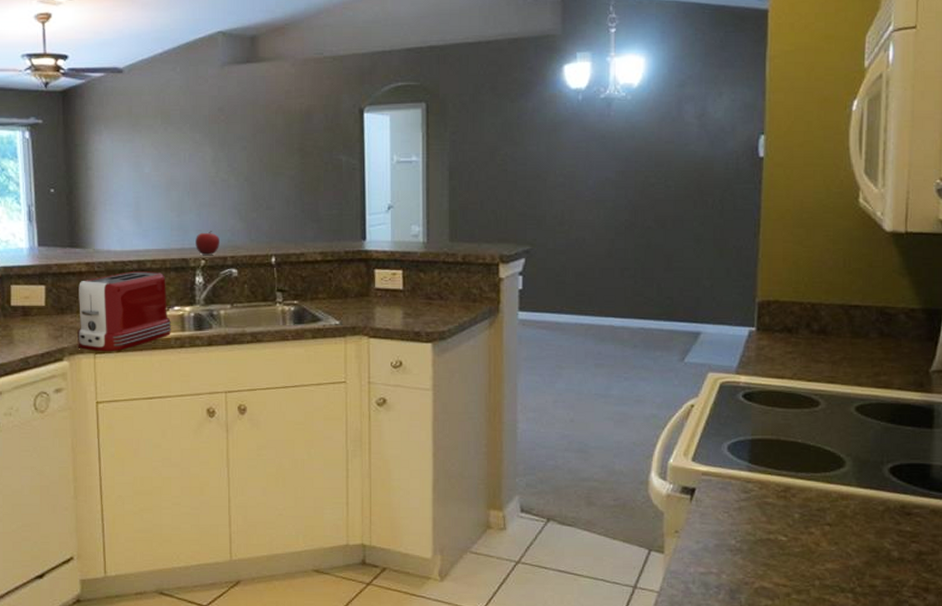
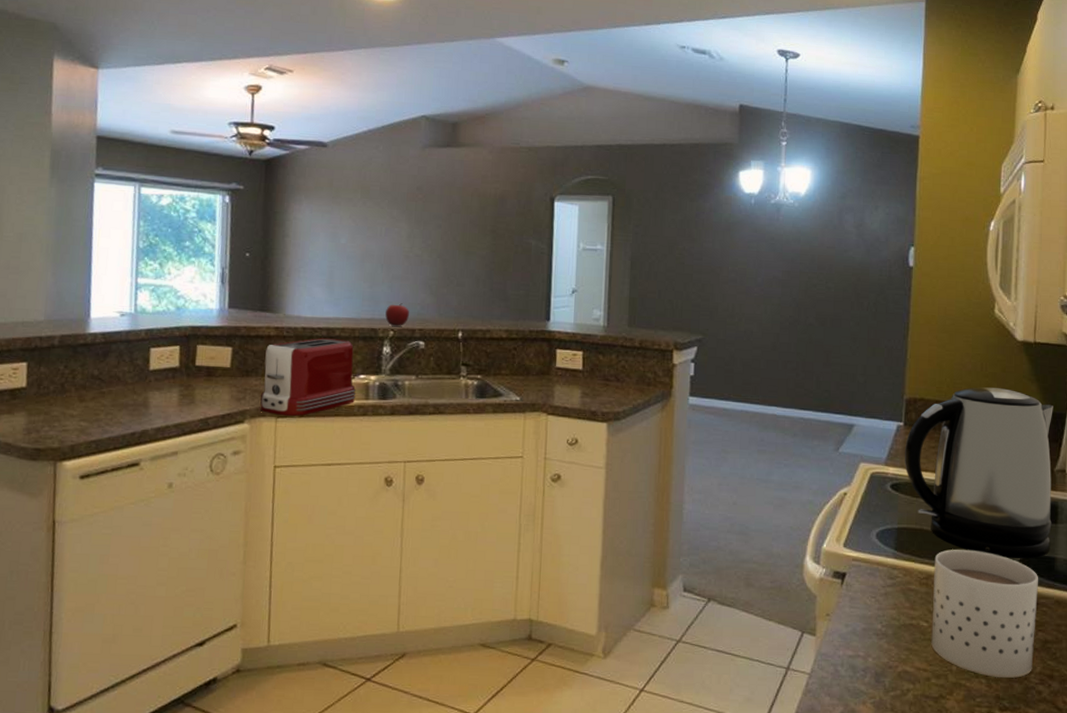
kettle: none [757,285,928,467] -> present [904,387,1053,559]
mug: none [791,460,912,591] -> present [931,549,1039,678]

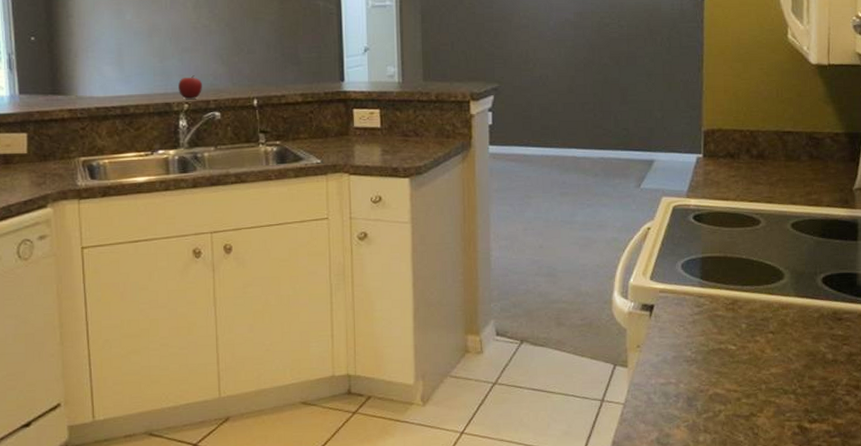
toaster: present [259,338,356,417] -> none [60,116,157,198]
kettle: present [904,387,1053,559] -> none [704,112,852,278]
mug: present [931,549,1039,678] -> none [739,273,842,392]

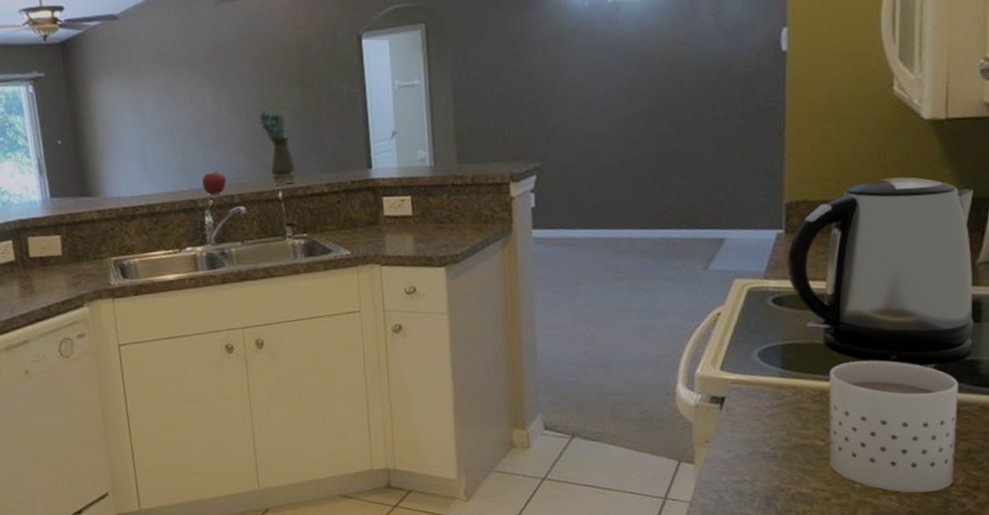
vase: none [238,19,272,93] -> present [259,109,297,185]
kettle: none [704,112,852,278] -> present [786,177,974,366]
mug: none [739,273,842,392] -> present [828,361,959,493]

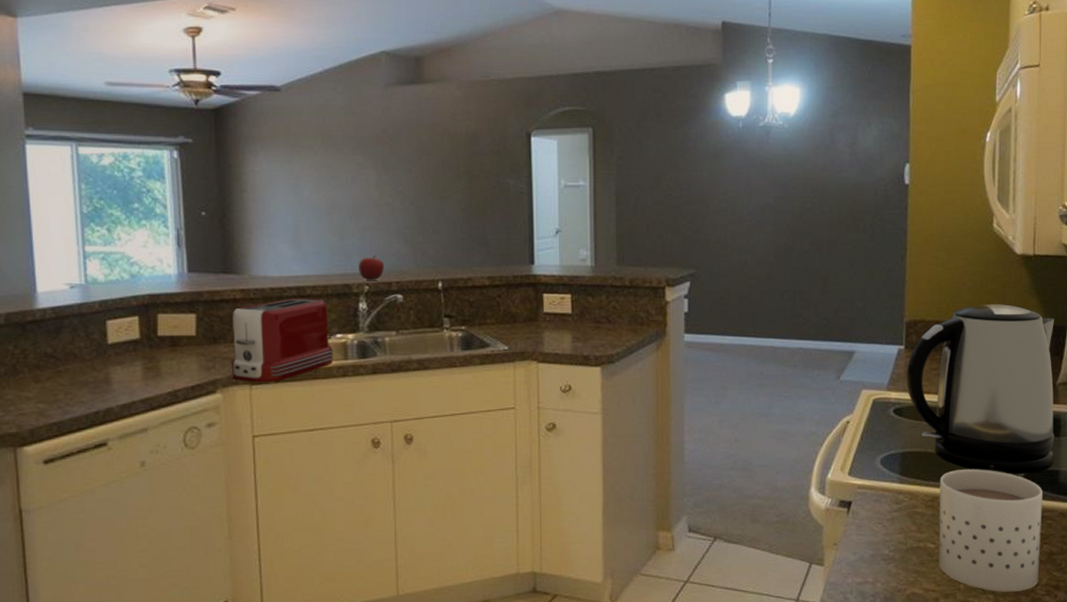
toaster: none [92,214,186,297] -> present [231,298,334,383]
vase: present [259,109,297,185] -> none [423,197,458,275]

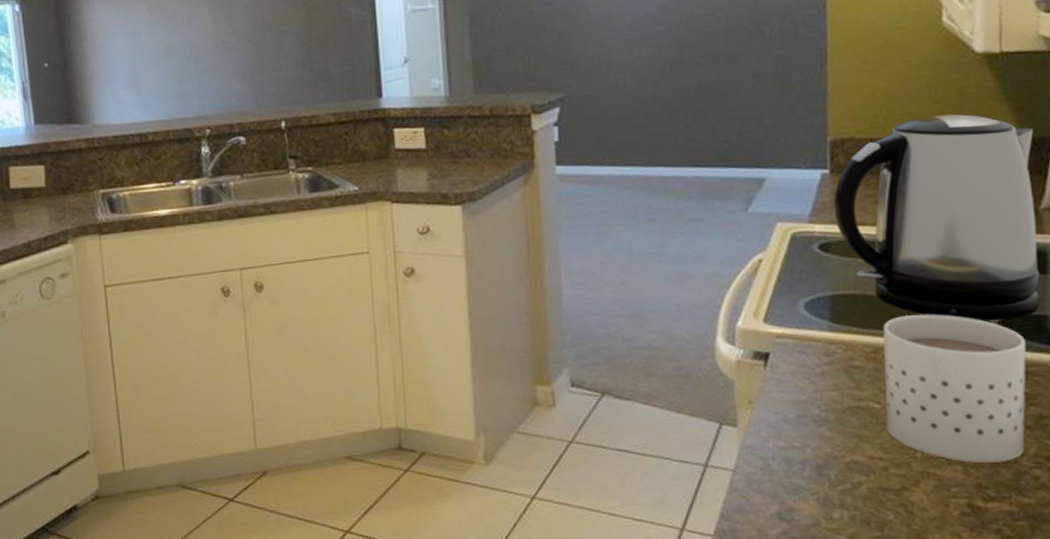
toaster: present [231,298,334,383] -> none [79,144,180,233]
fruit: present [359,255,384,280] -> none [199,97,225,123]

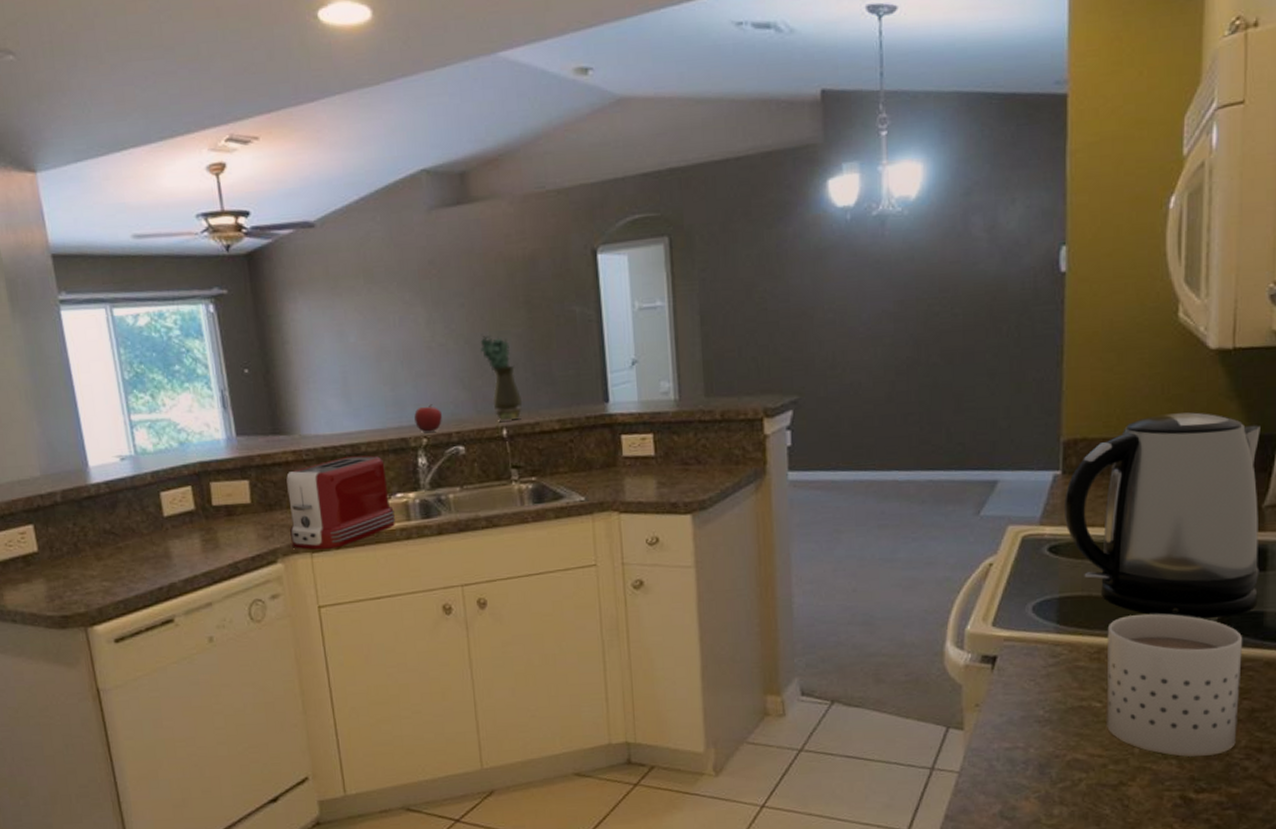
toaster: none [79,144,180,233] -> present [286,455,396,551]
fruit: none [199,97,225,123] -> present [414,404,442,432]
vase: none [261,32,301,114] -> present [480,333,523,421]

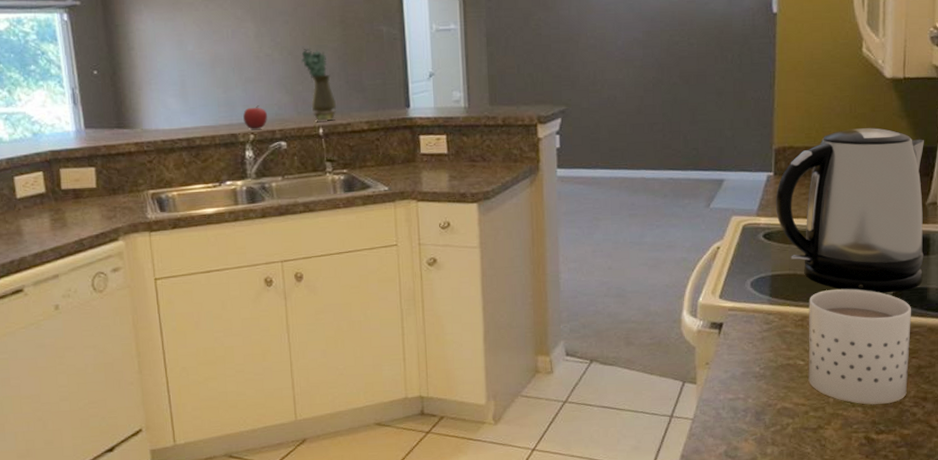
toaster: present [286,455,396,551] -> none [129,148,225,230]

